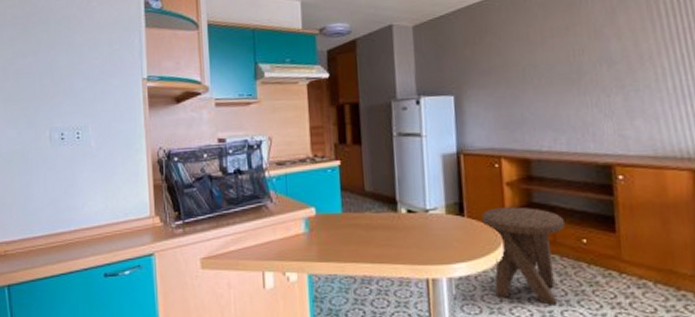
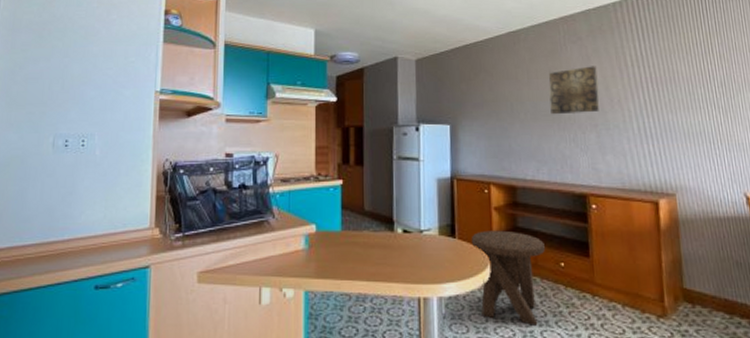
wall art: none [565,18,628,78] -> present [548,66,600,115]

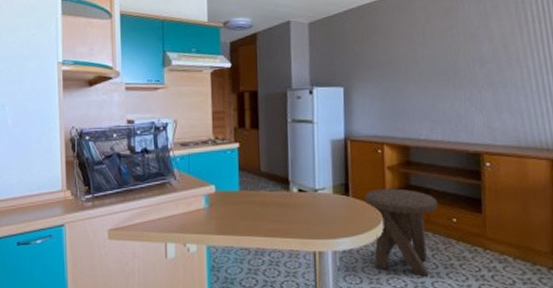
wall art: present [548,66,600,115] -> none [444,23,497,75]

